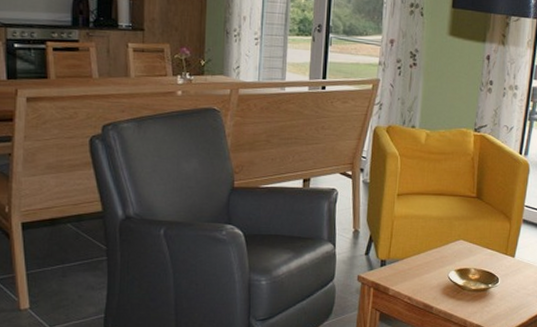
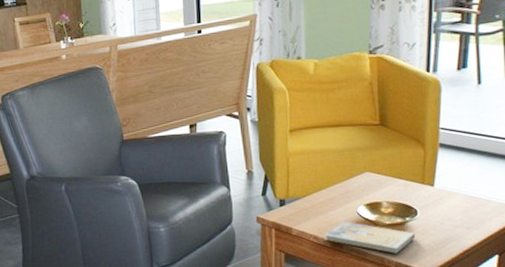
book: none [417,284,495,317] -> present [323,221,416,254]

